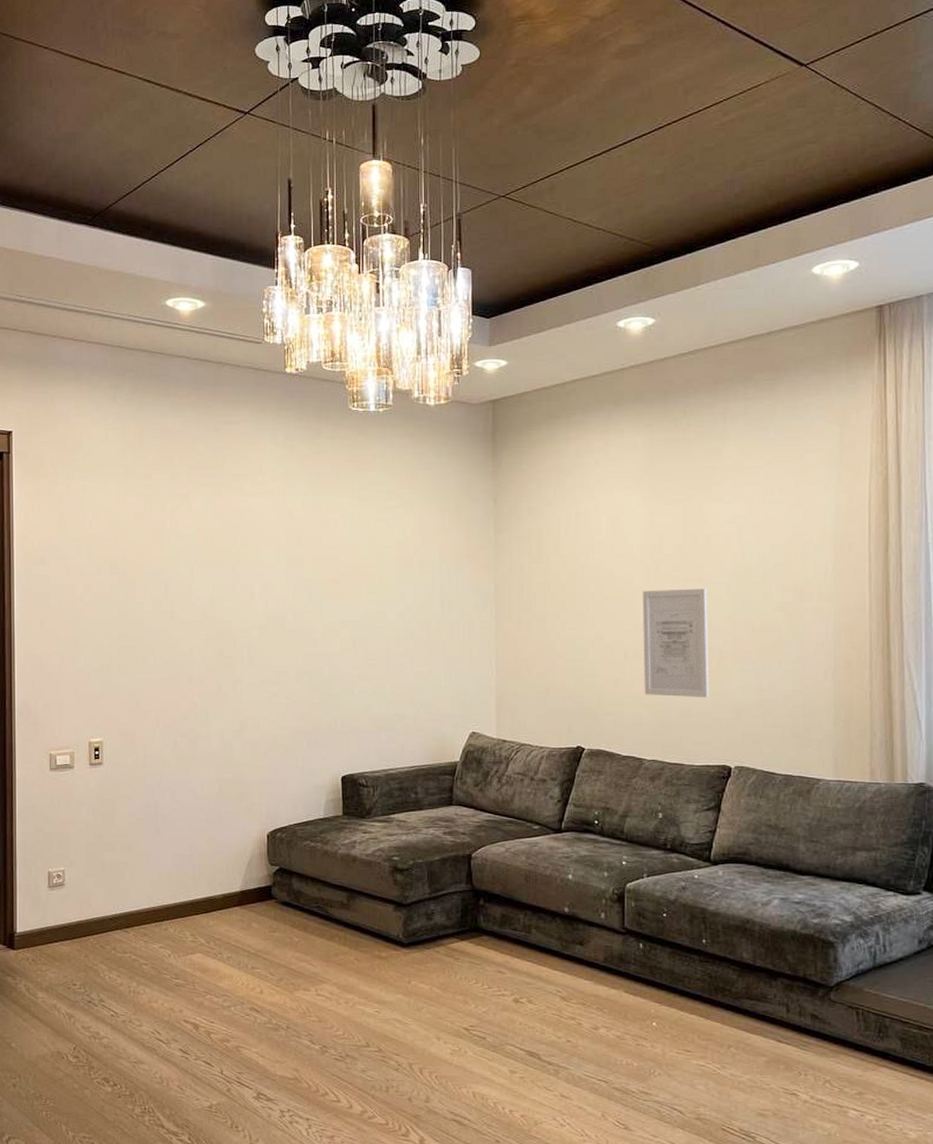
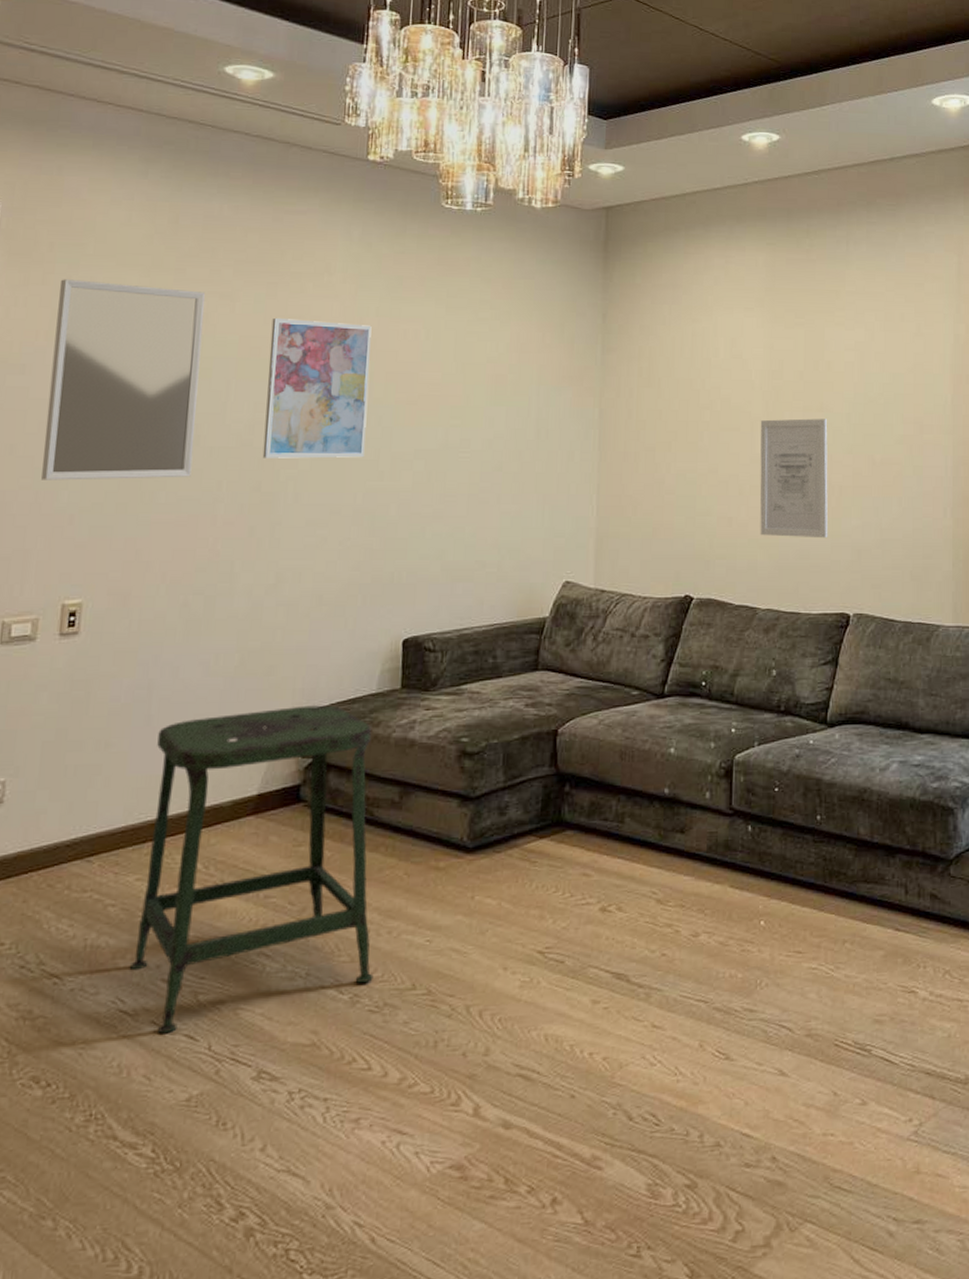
home mirror: none [63,488,171,647] -> present [41,279,206,480]
stool: none [161,825,337,1059] -> present [129,705,374,1034]
wall art: none [221,514,300,629] -> present [262,318,372,459]

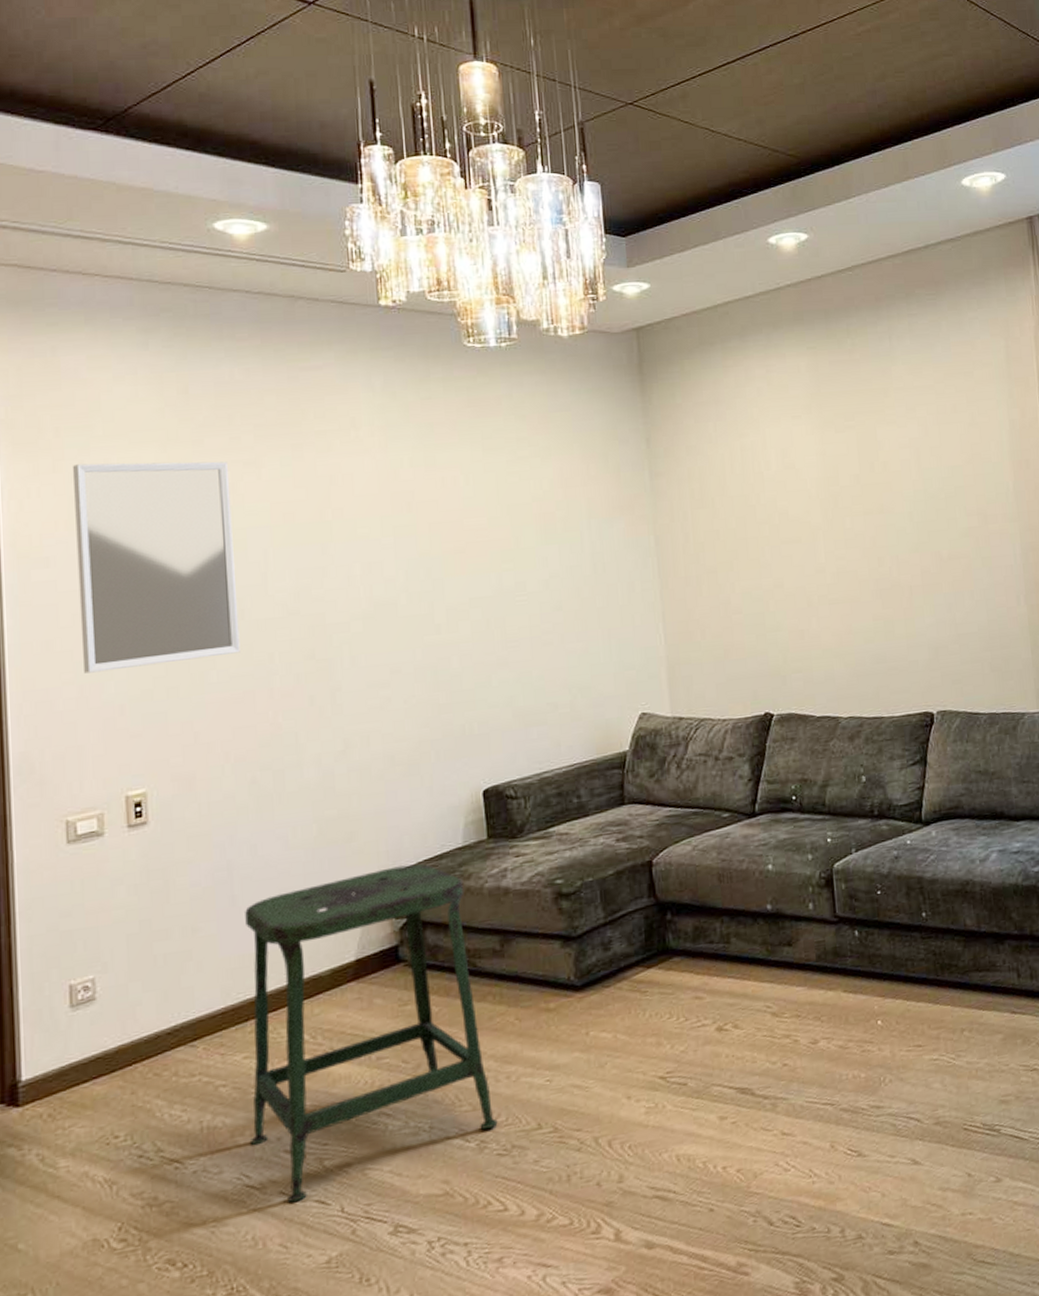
wall art: present [262,318,372,459] -> none [302,477,418,625]
wall art: present [760,418,829,539] -> none [821,520,903,645]

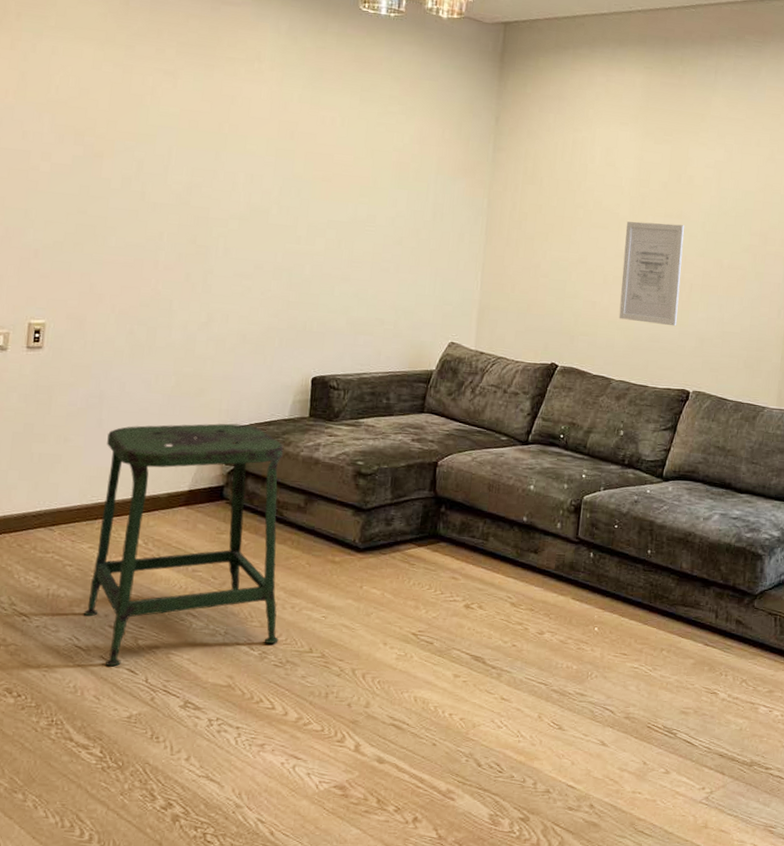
home mirror: present [73,461,241,674] -> none [11,46,152,227]
wall art: none [821,520,903,645] -> present [618,221,685,327]

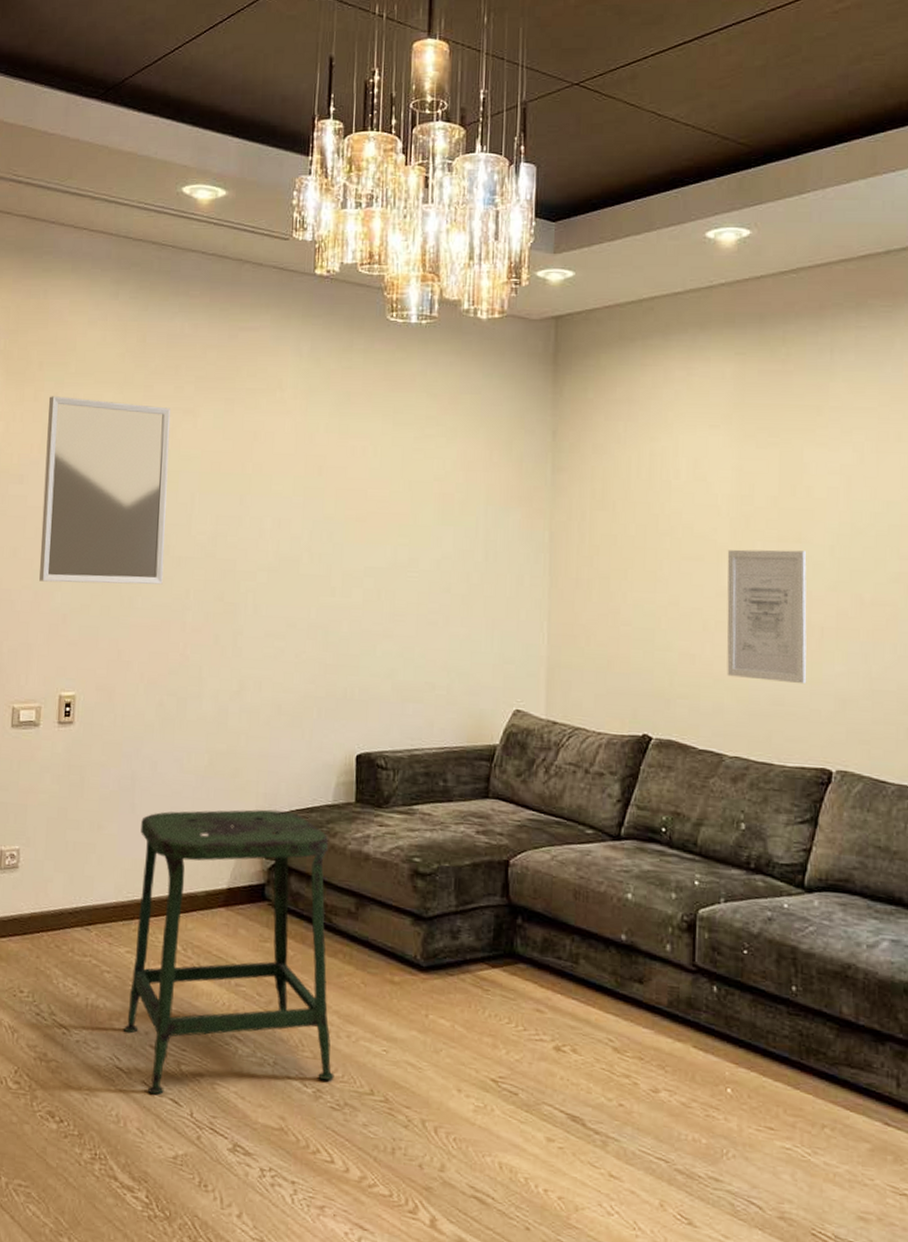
home mirror: none [11,46,152,227] -> present [39,396,171,585]

